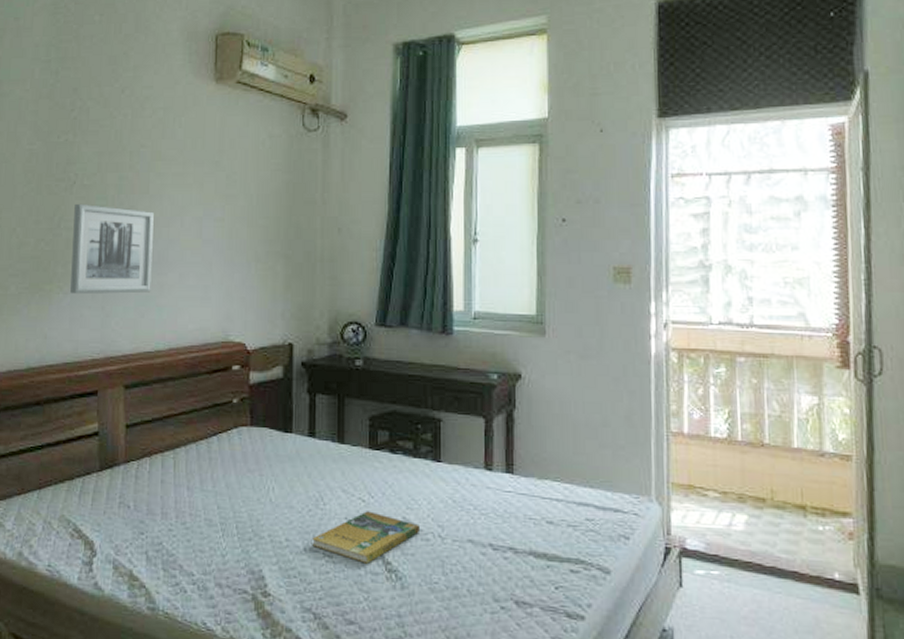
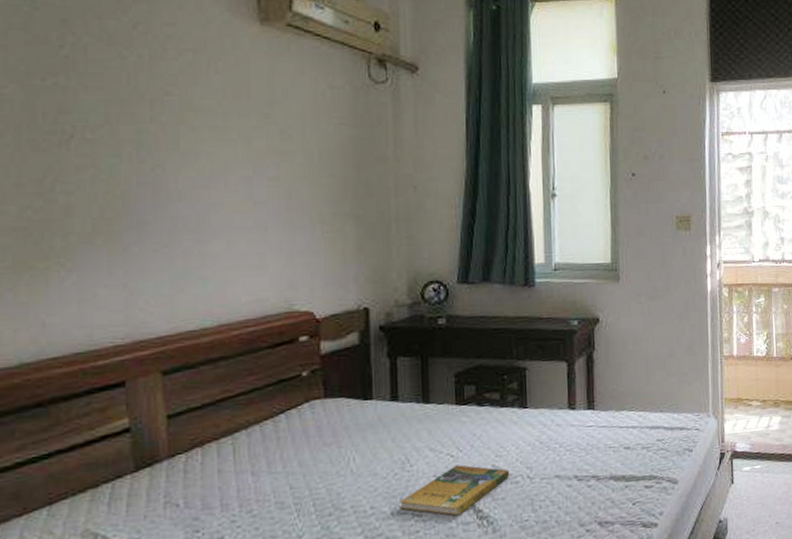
wall art: present [70,203,154,294] -> none [74,161,190,270]

